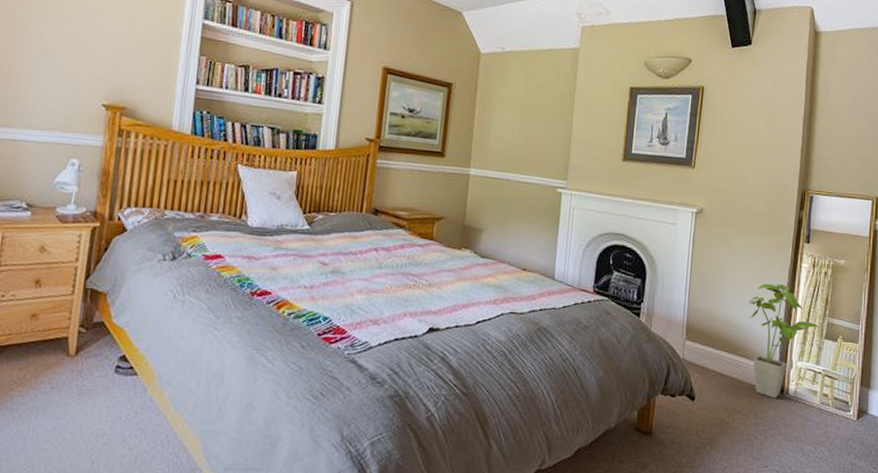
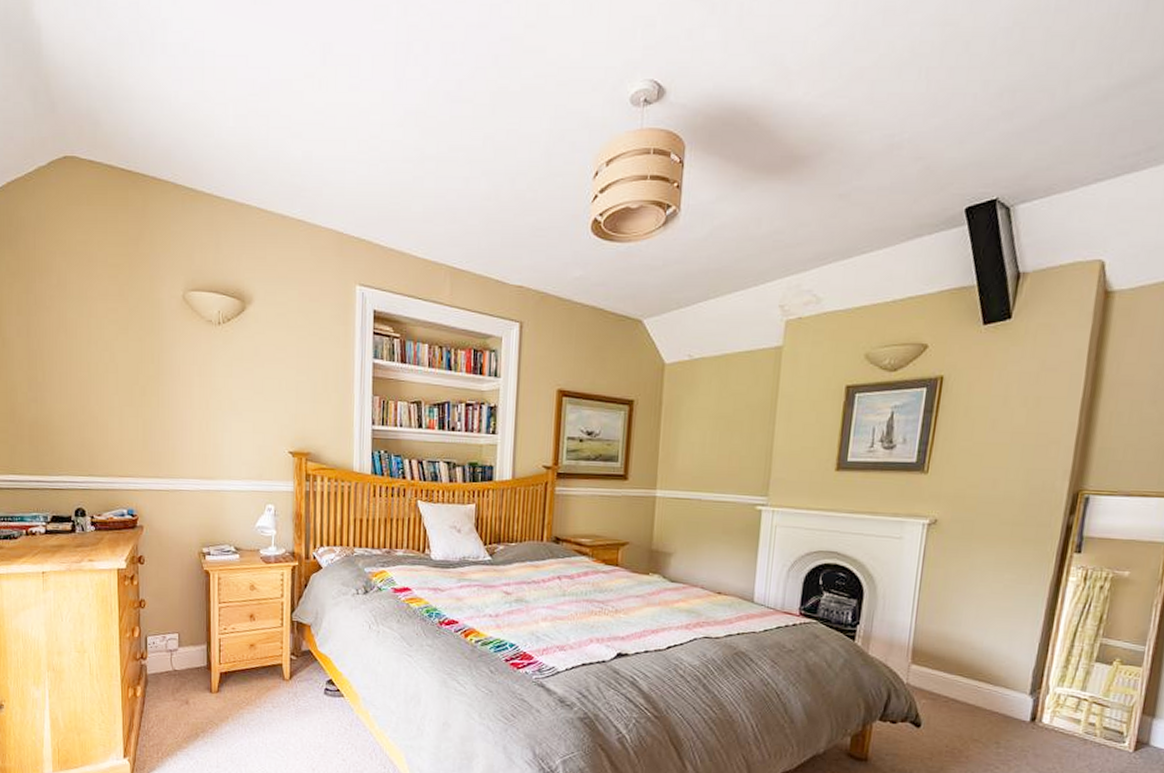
house plant: present [749,283,824,399] -> none [993,600,1095,727]

